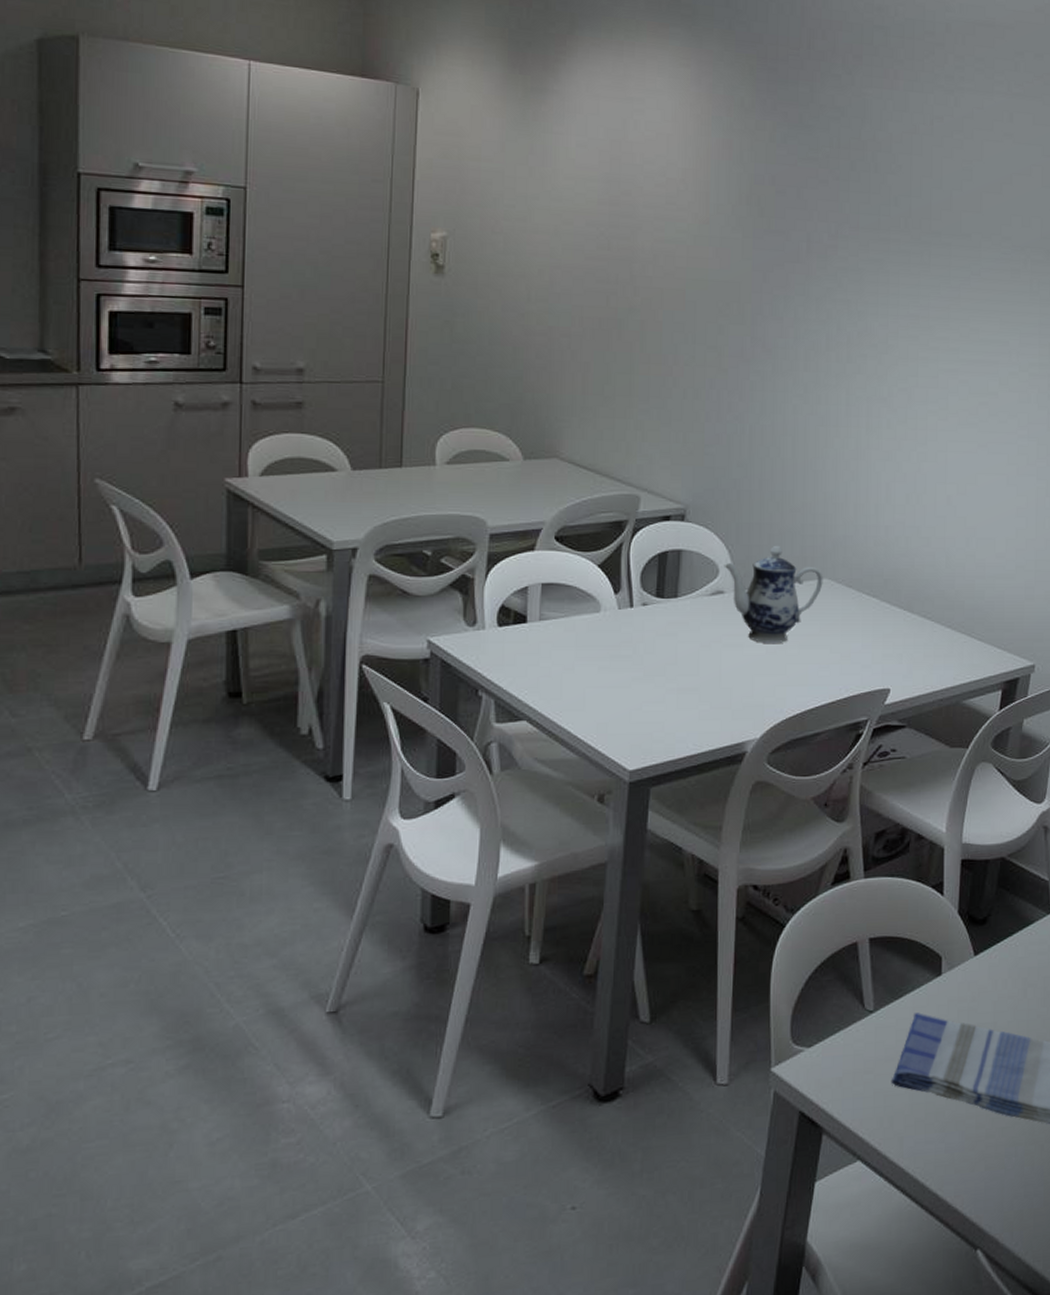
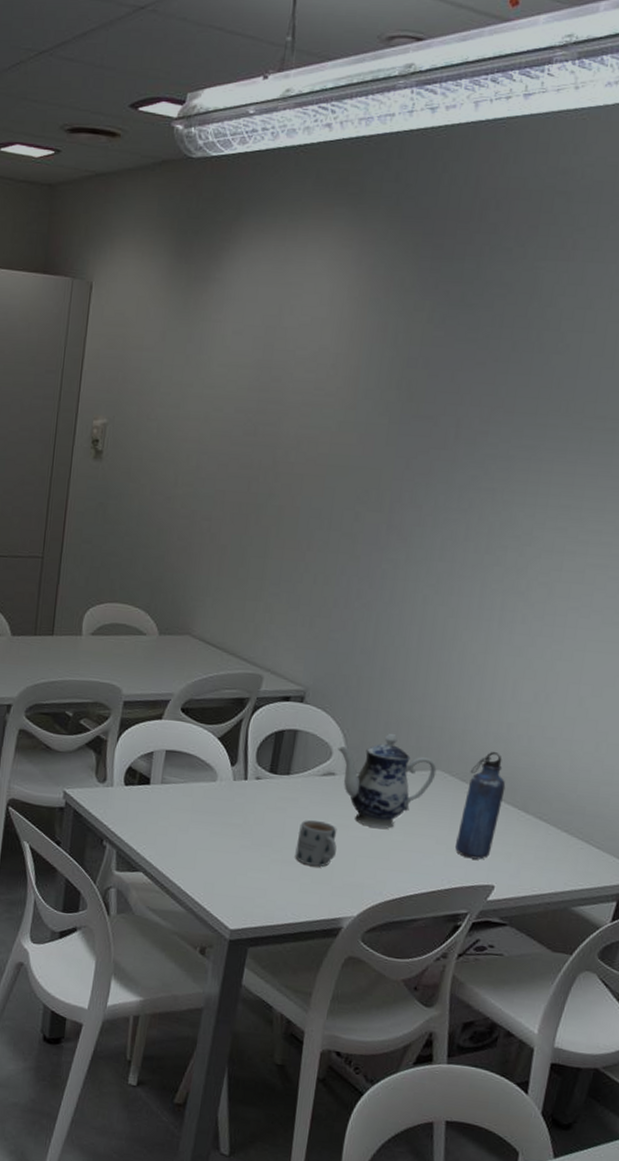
mug: none [691,642,733,690] -> present [295,819,337,867]
water bottle: none [849,554,890,664] -> present [455,751,506,860]

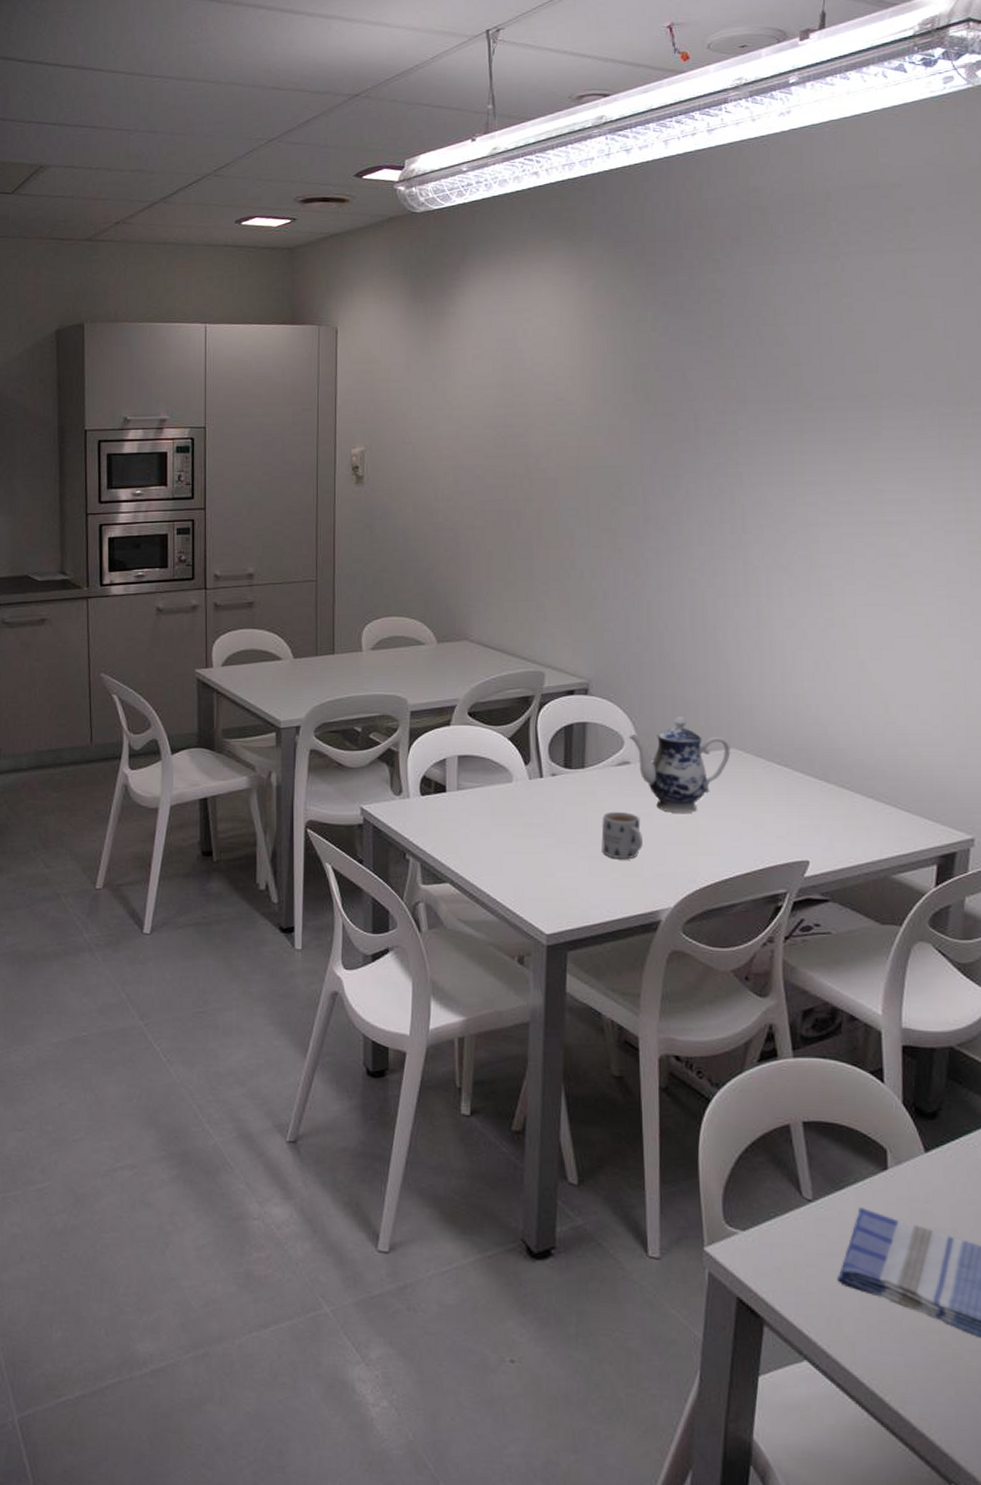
water bottle: present [455,751,506,860] -> none [762,723,803,835]

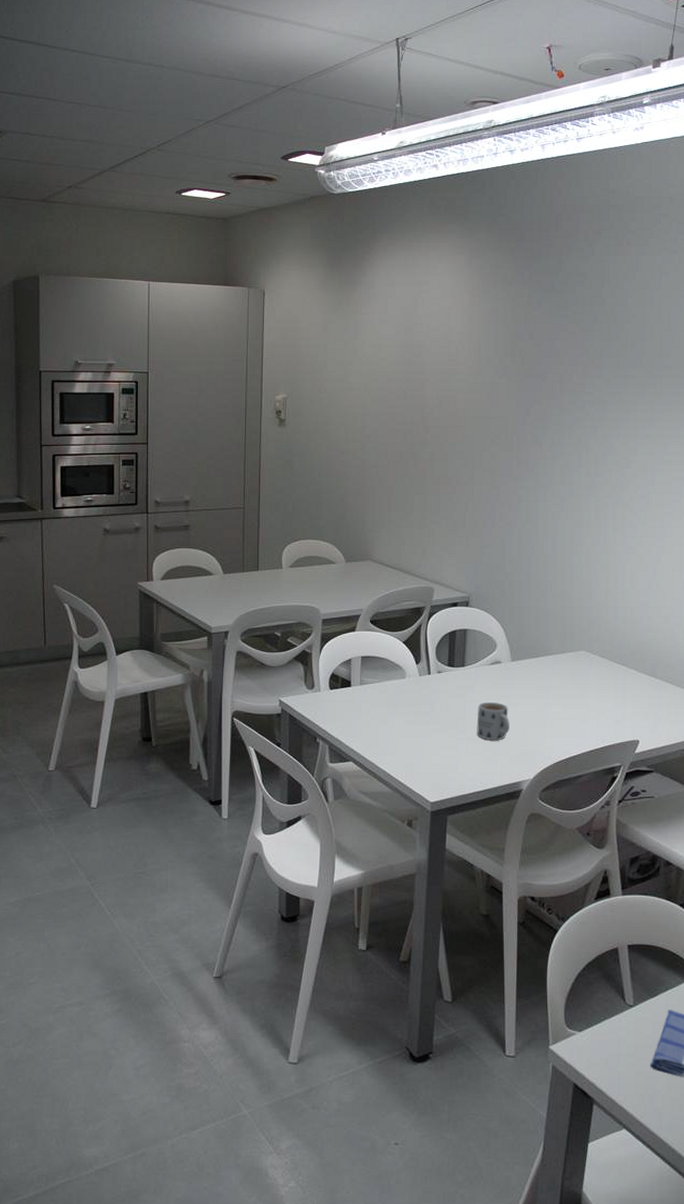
teapot: present [628,717,731,813] -> none [500,625,581,703]

